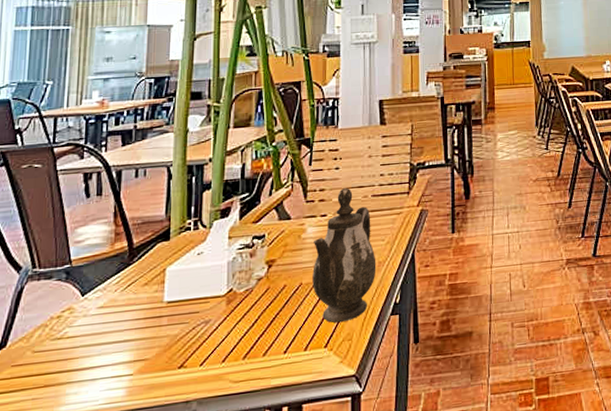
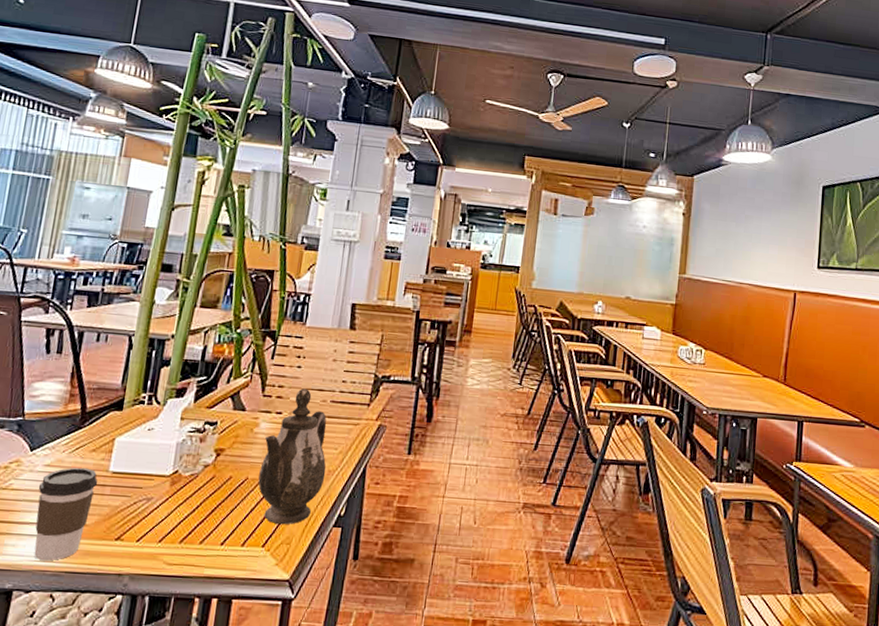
coffee cup: none [94,302,154,403] -> present [34,467,98,561]

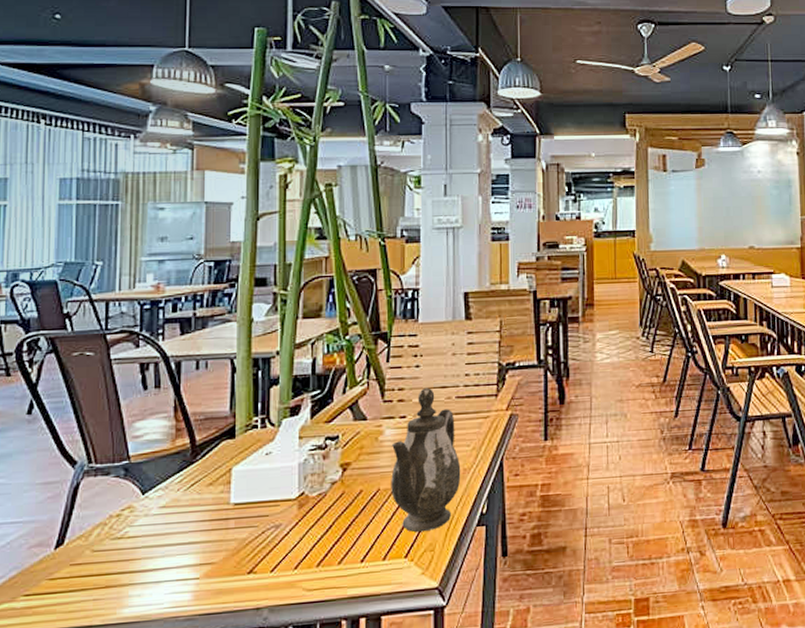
coffee cup: present [34,467,98,561] -> none [156,503,220,607]

